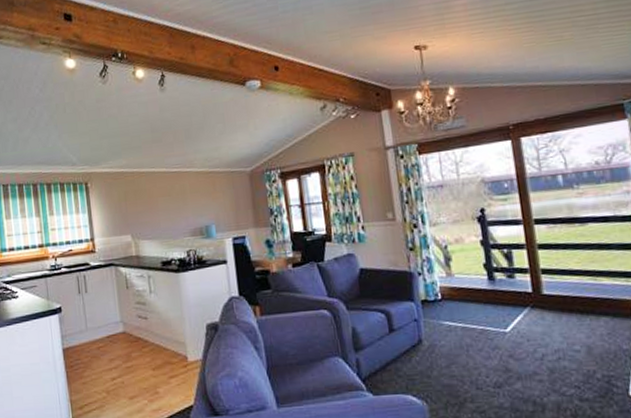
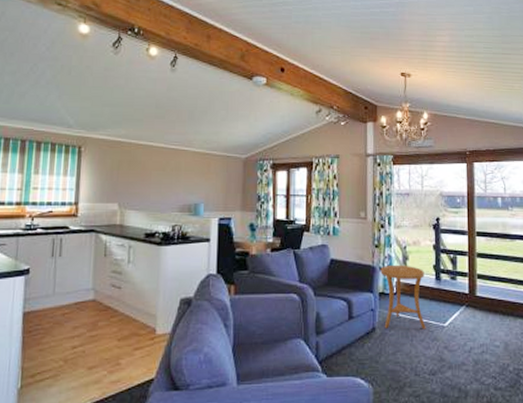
side table: none [419,267,484,340] -> present [380,264,426,329]

